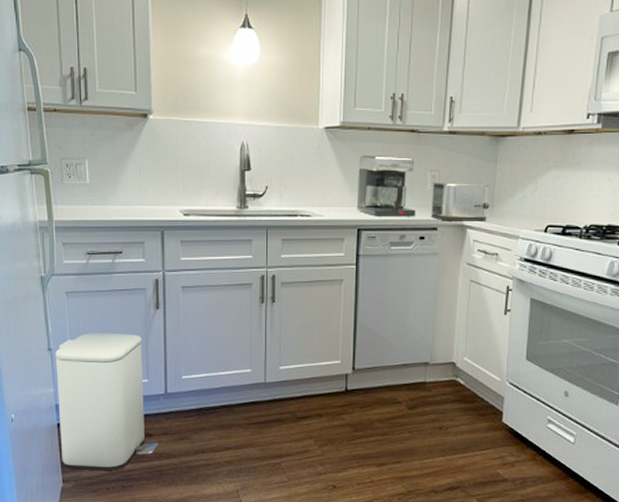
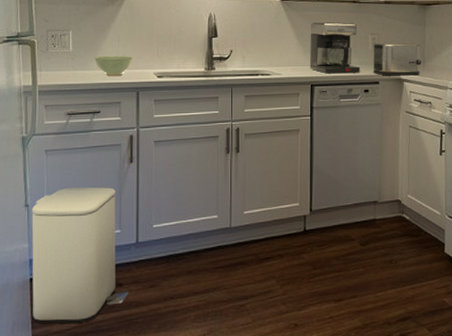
bowl: none [114,190,156,212] -> present [94,56,133,76]

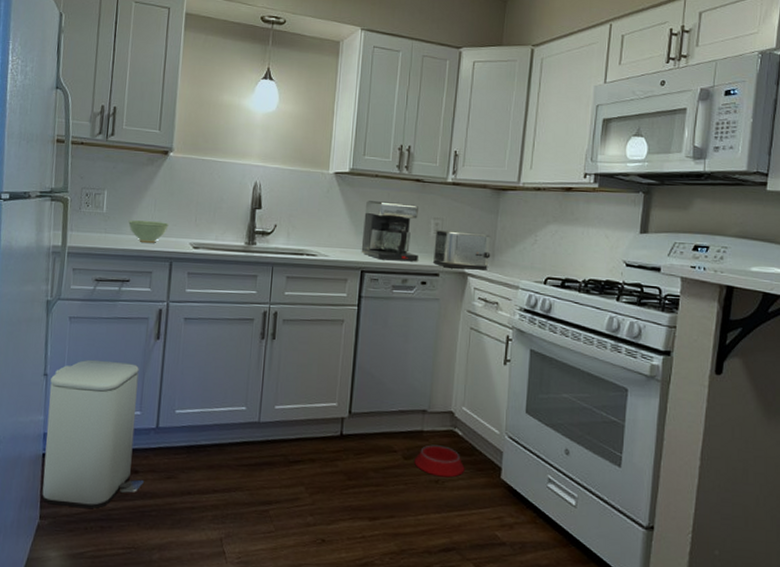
pet bowl: none [370,230,414,257] -> present [414,444,465,478]

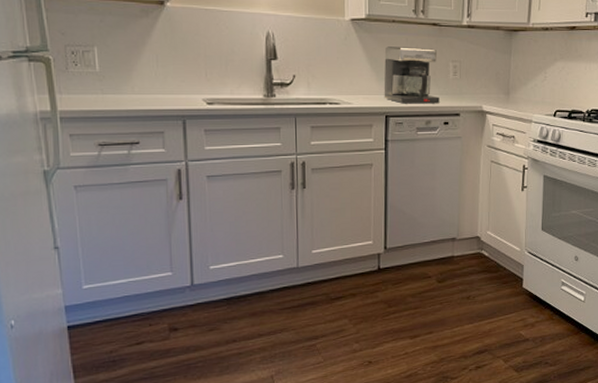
pedal bin: present [42,359,145,509] -> none [63,226,186,373]
bowl: present [128,220,169,243] -> none [128,78,176,101]
pet bowl: present [414,444,465,478] -> none [447,266,492,293]
toaster: present [432,229,491,270] -> none [453,71,506,108]

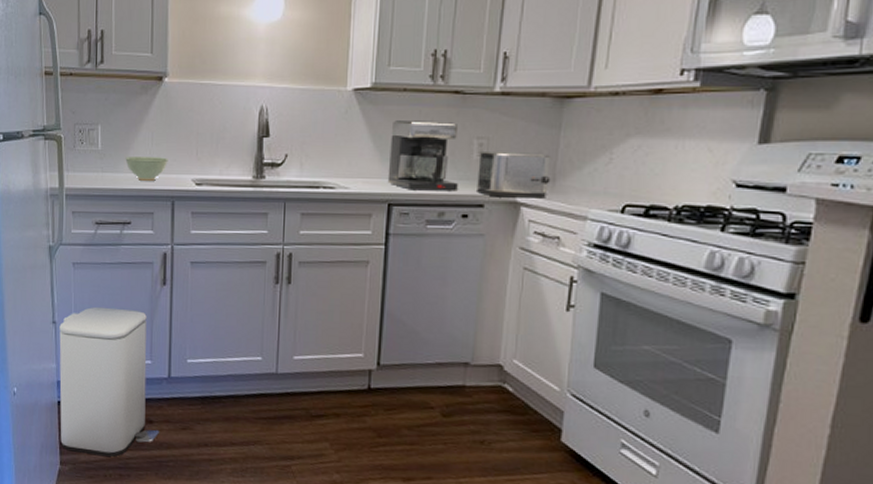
pedal bin: none [63,226,186,373] -> present [59,306,160,457]
bowl: none [128,78,176,101] -> present [125,157,168,181]
toaster: none [453,71,506,108] -> present [475,150,552,198]

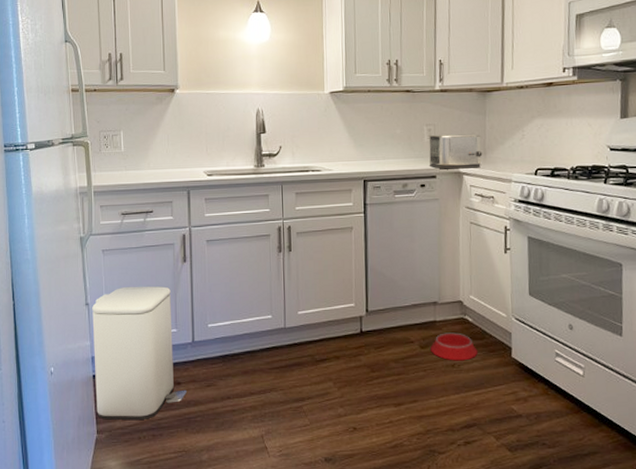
bowl: present [125,157,168,181] -> none [145,155,183,175]
coffee maker: present [387,120,459,191] -> none [361,114,415,169]
pet bowl: none [455,401,516,439] -> present [430,332,478,361]

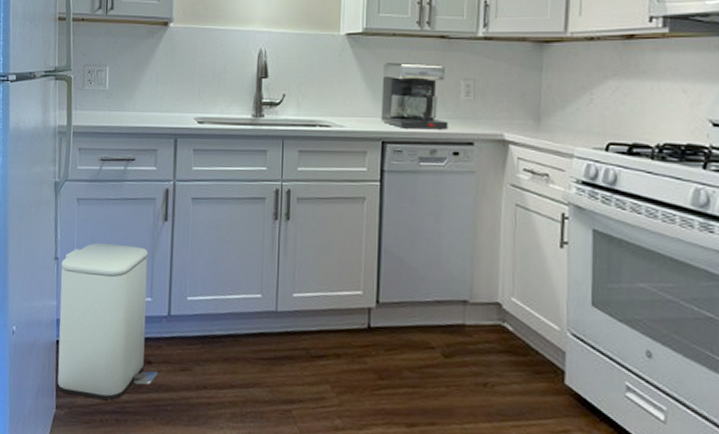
coffee maker: none [361,114,415,169] -> present [380,63,448,130]
toaster: present [428,134,483,169] -> none [465,91,536,137]
pet bowl: present [430,332,478,361] -> none [456,341,519,381]

